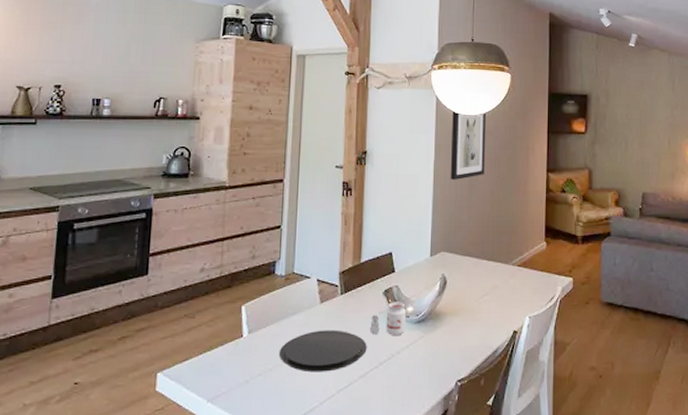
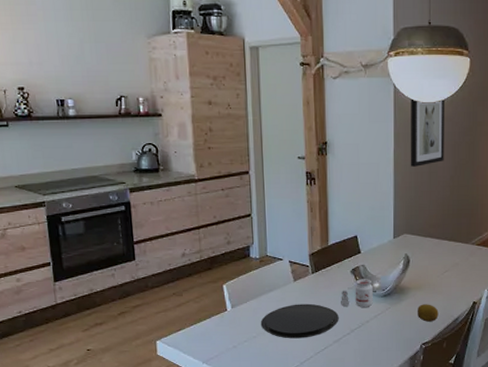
fruit: none [452,332,476,354] -> present [417,304,439,322]

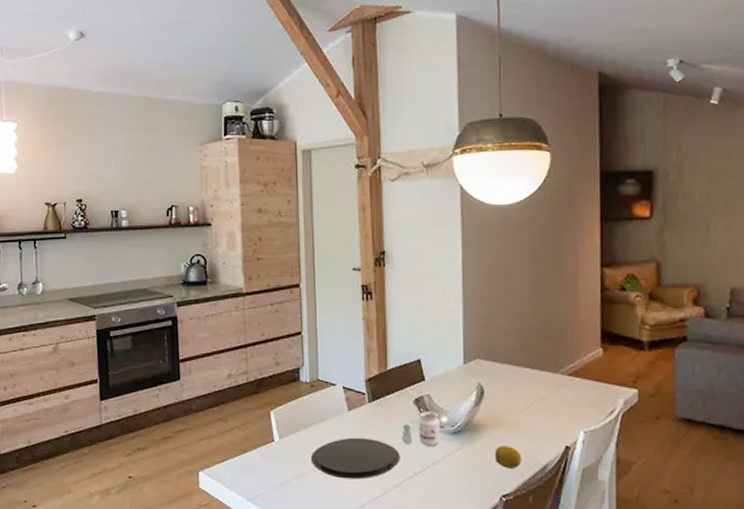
wall art: present [410,98,445,167] -> none [481,199,523,279]

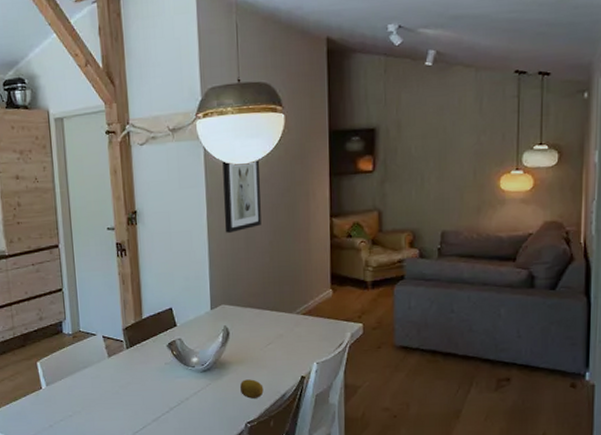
plate: present [310,437,400,480] -> none [76,380,157,418]
candle: present [402,411,440,447] -> none [158,353,192,385]
wall art: none [481,199,523,279] -> present [222,158,261,233]

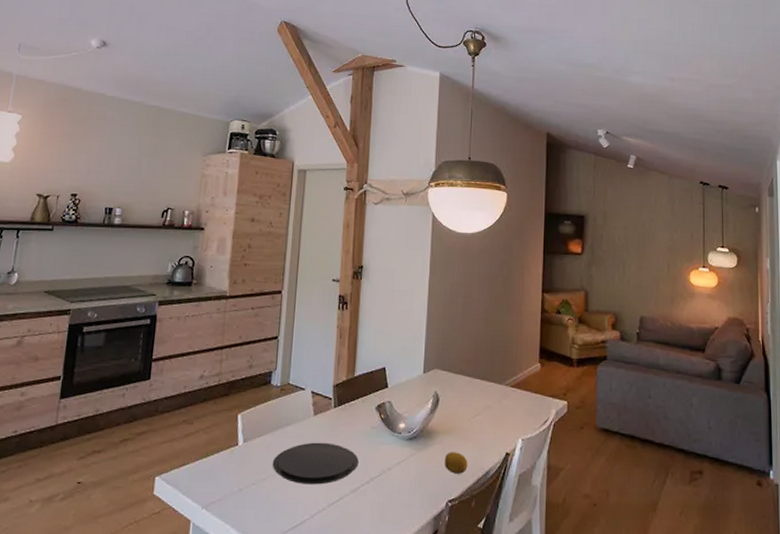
plate: none [76,380,157,418] -> present [272,442,359,485]
wall art: present [222,158,261,233] -> none [444,229,482,297]

